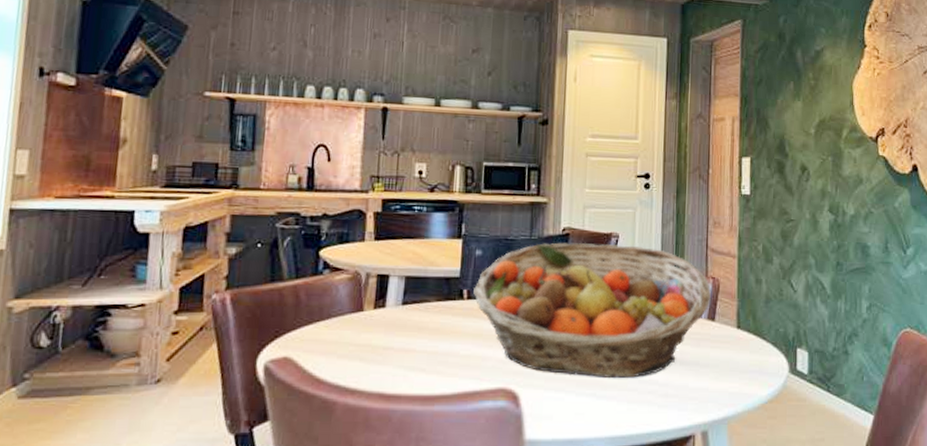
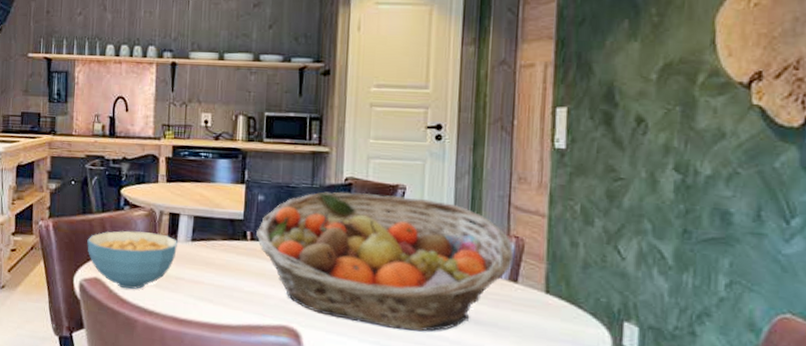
cereal bowl: none [275,298,386,367] -> present [87,230,177,289]

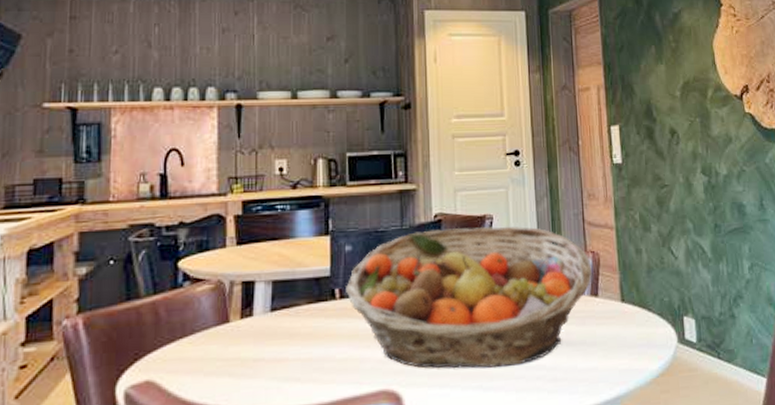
cereal bowl: present [87,230,177,289] -> none [134,309,254,387]

